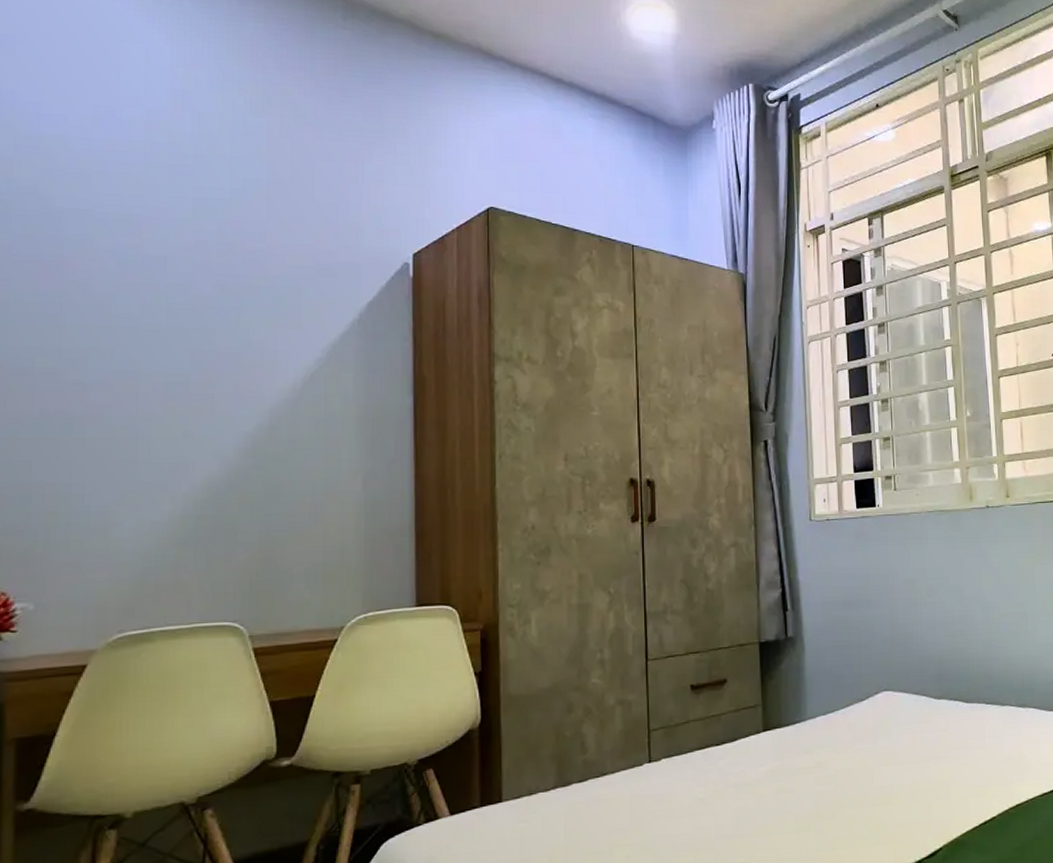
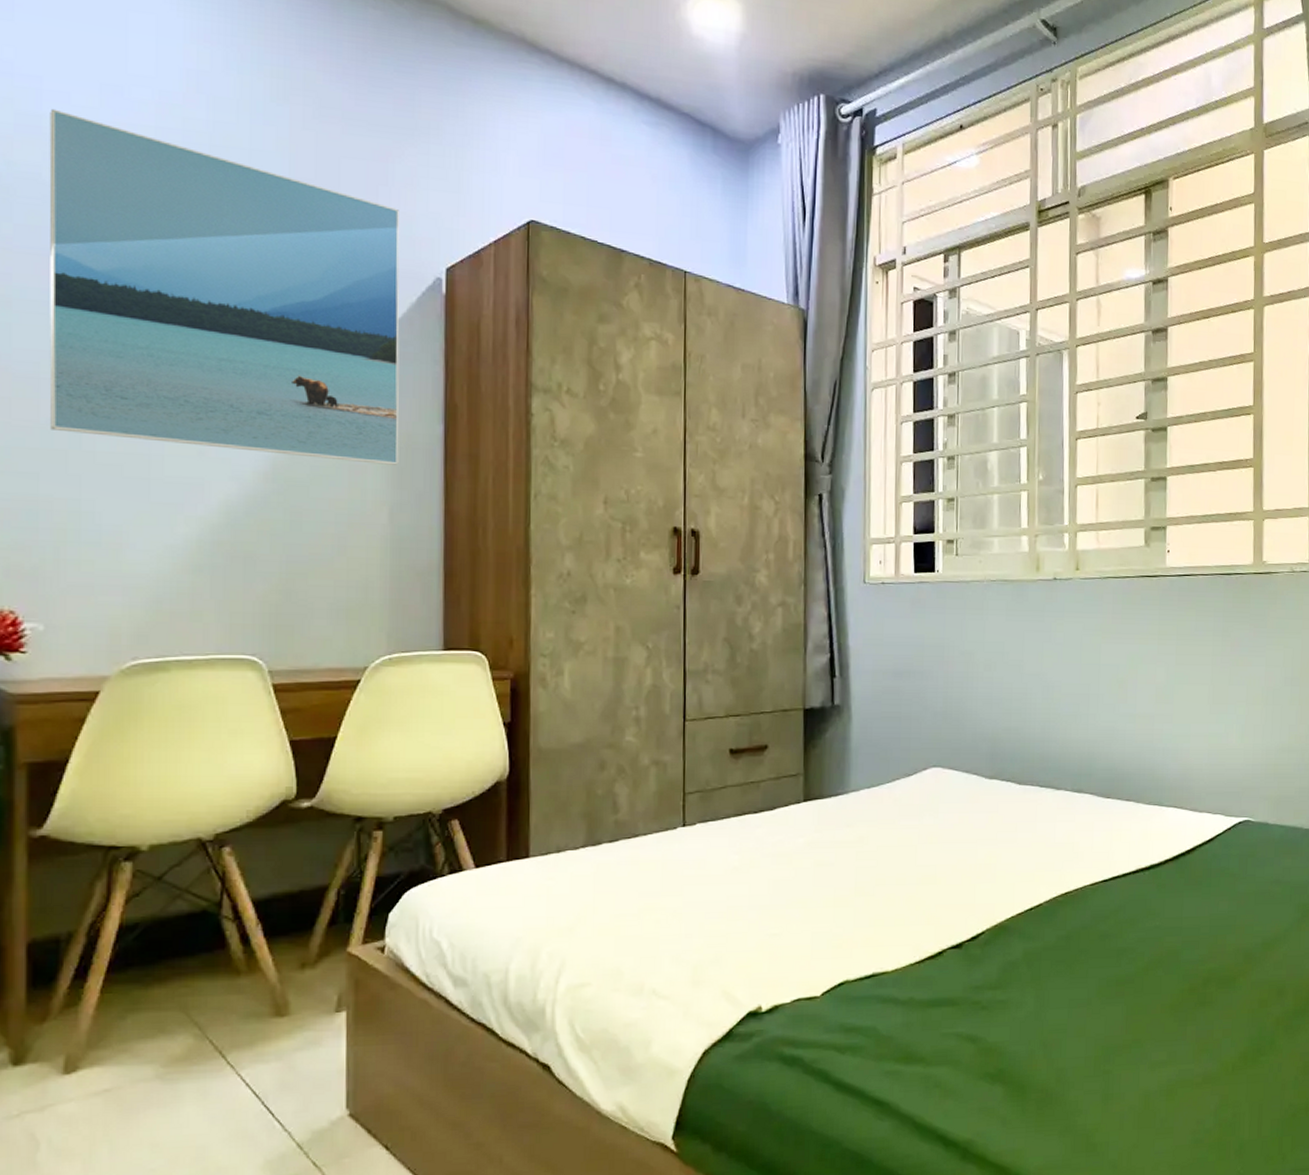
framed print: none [43,130,372,435] -> present [49,108,400,465]

